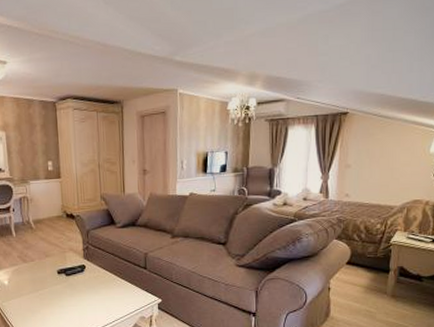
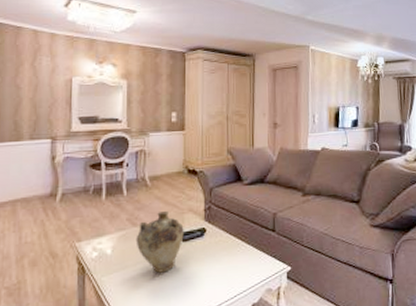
vase: none [27,250,67,301] -> present [136,211,184,273]

